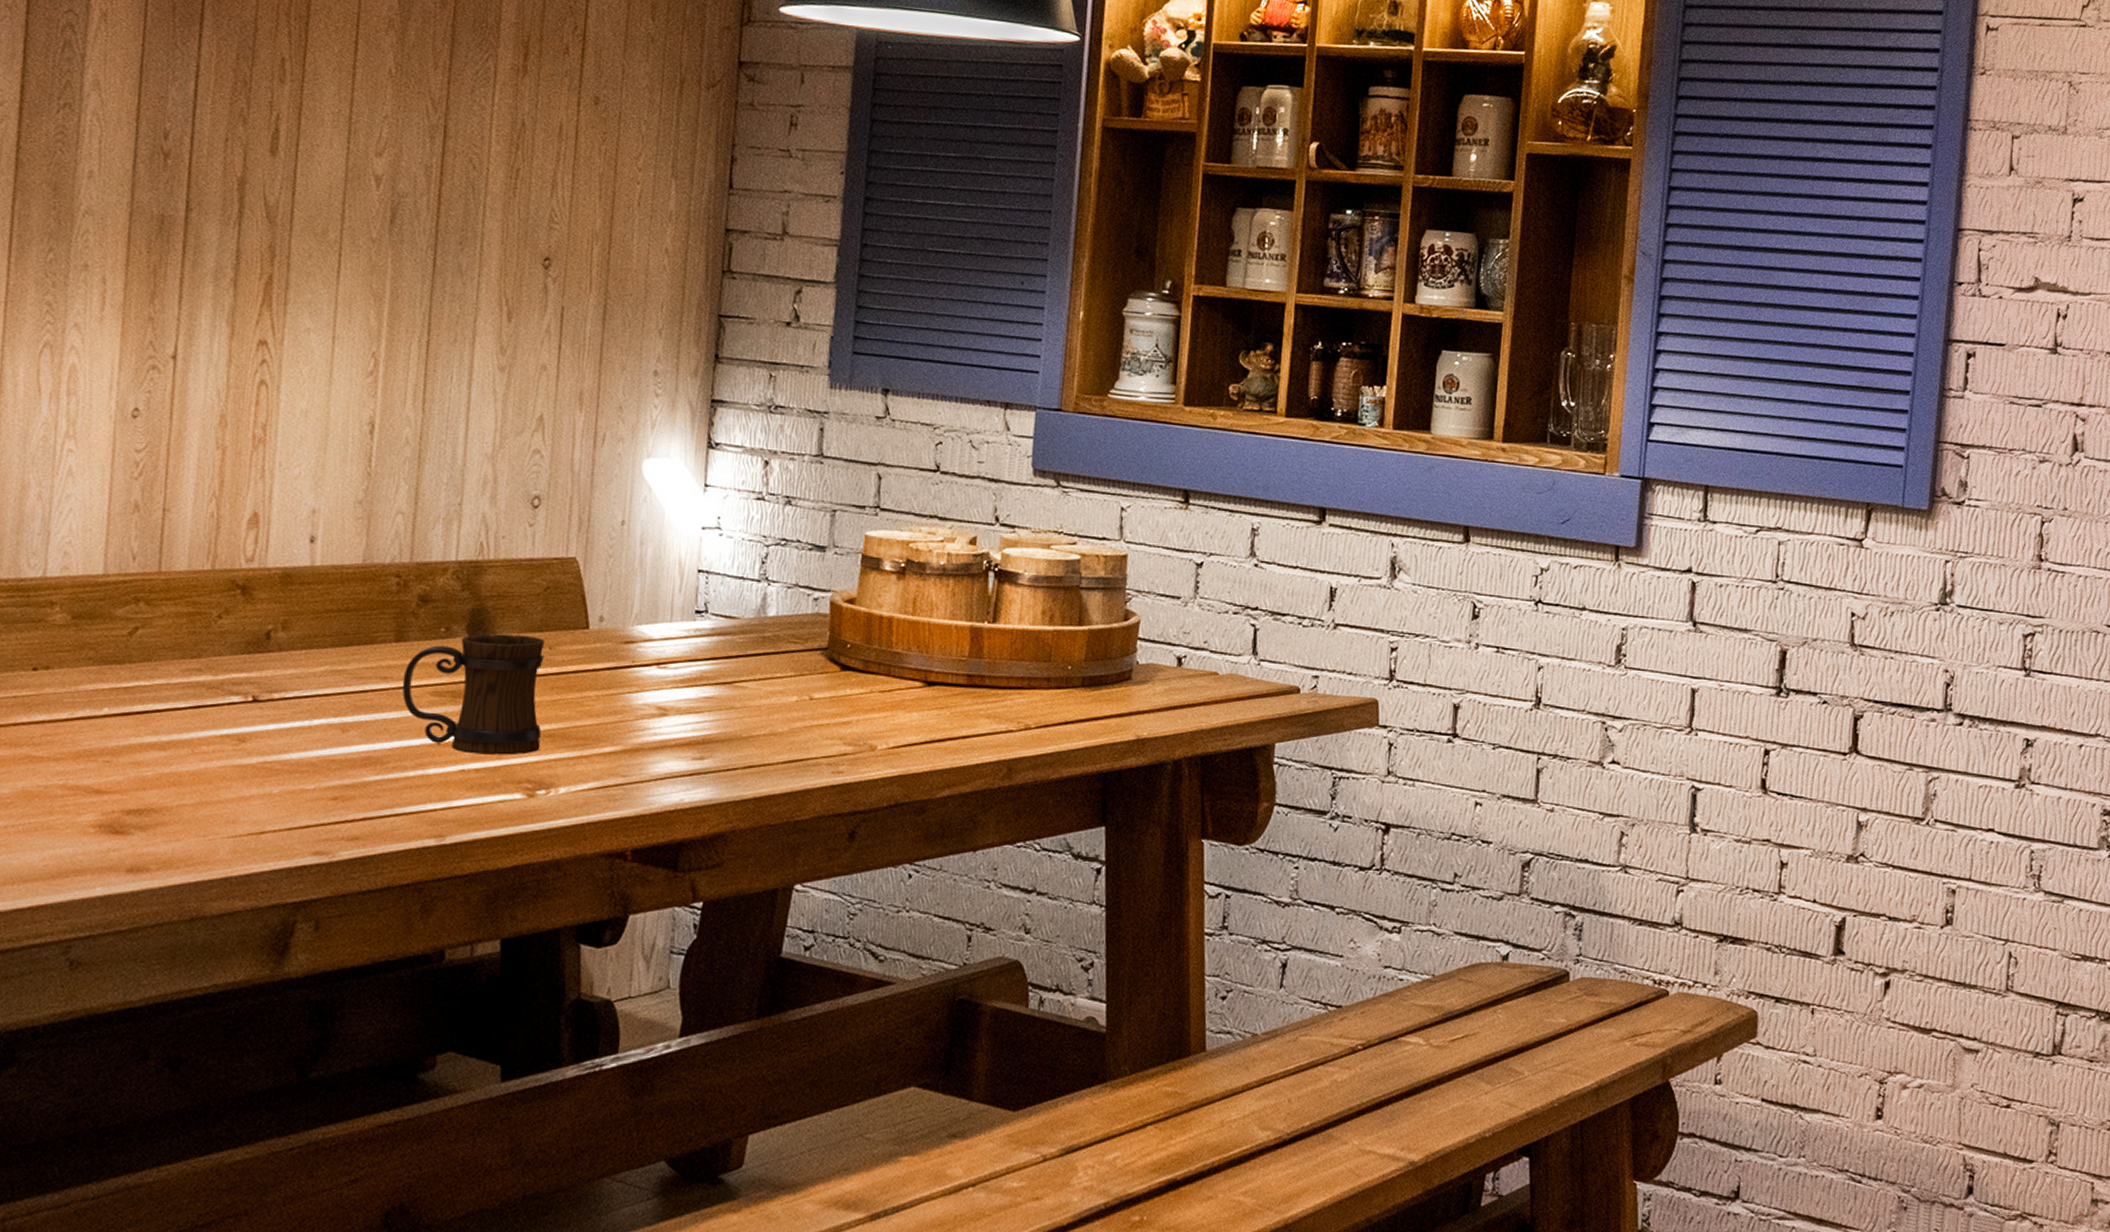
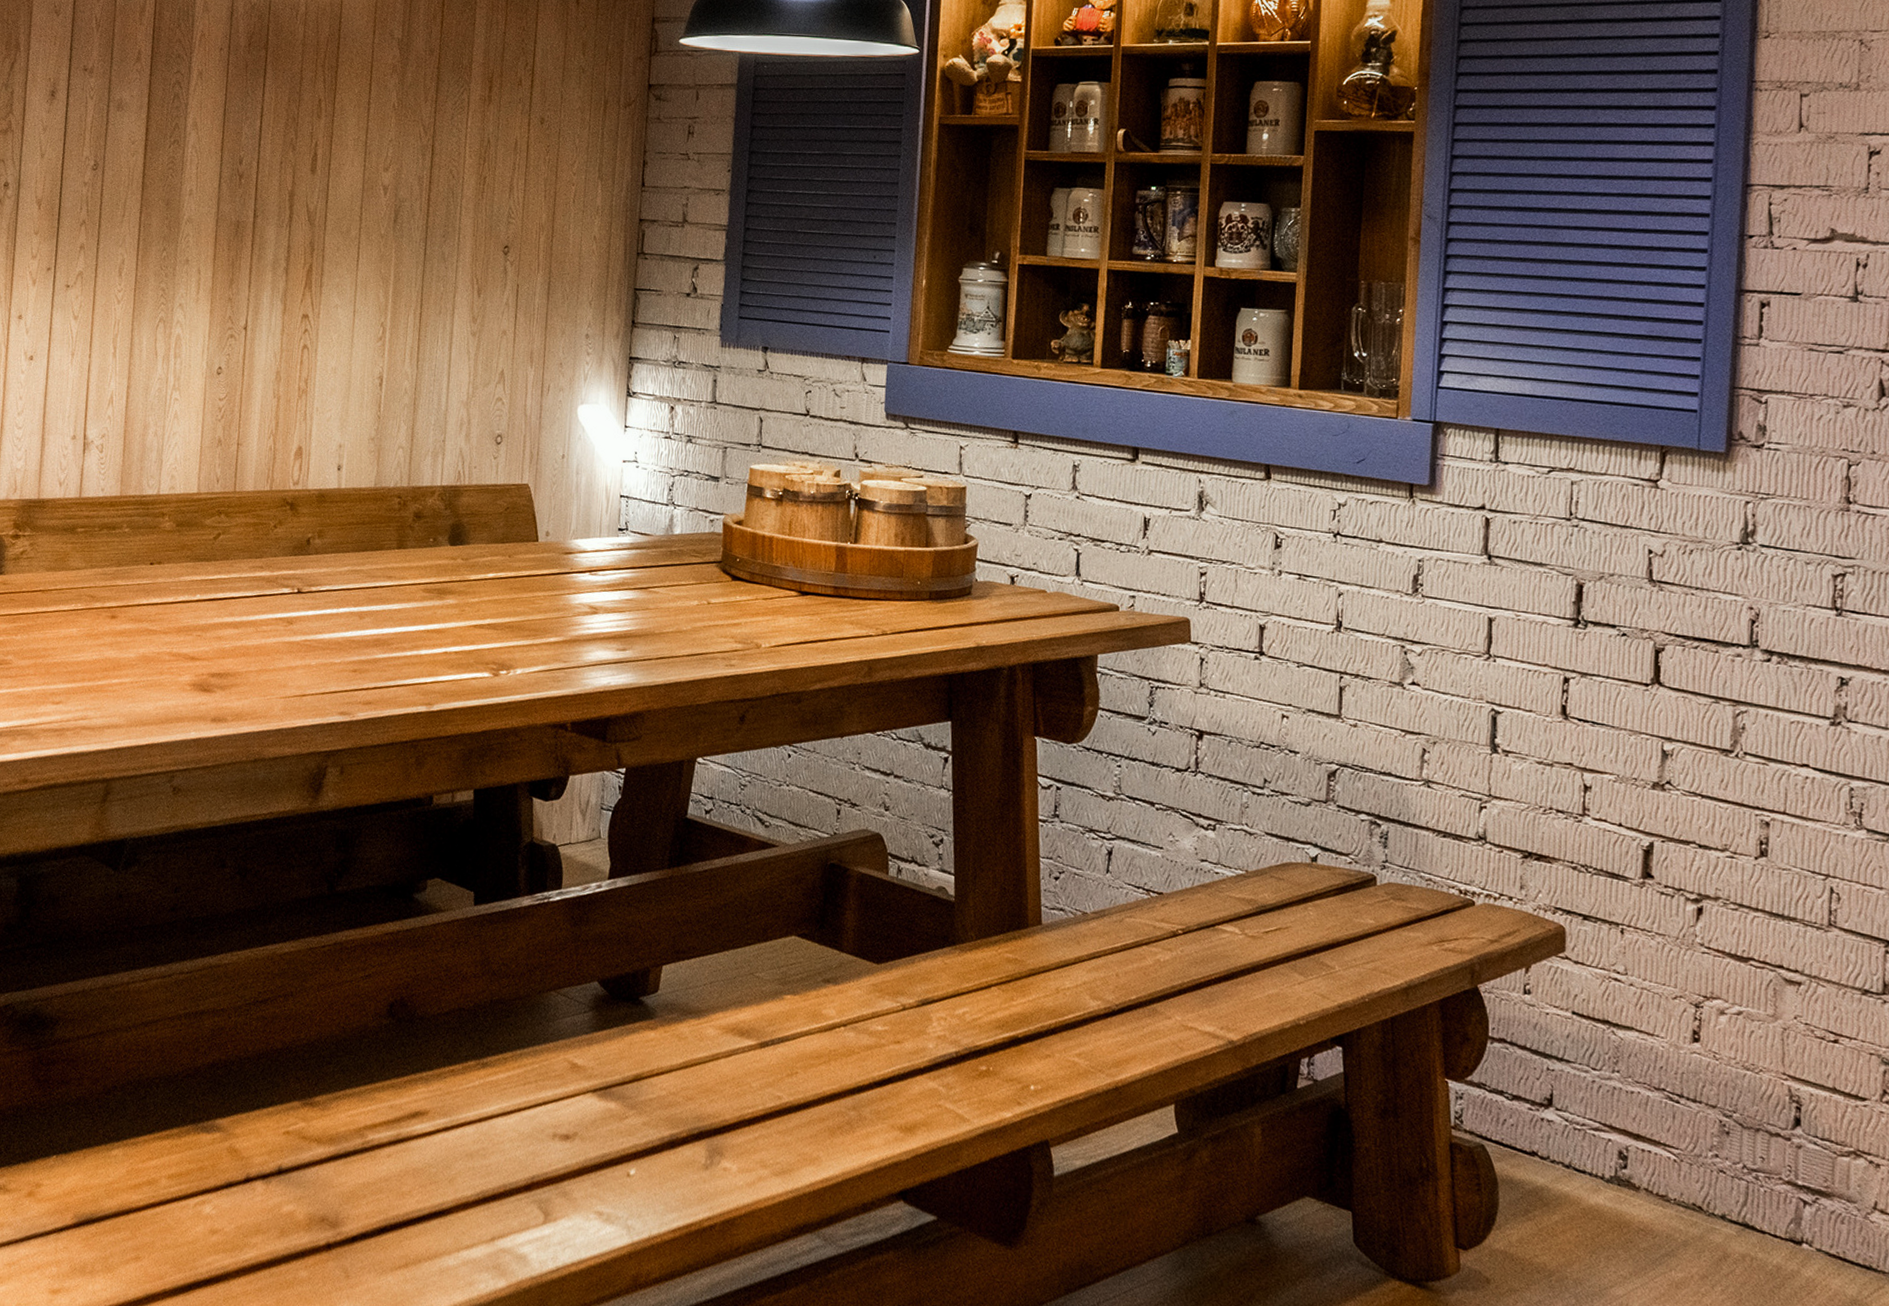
beer mug: present [402,633,544,755] -> none [402,543,505,642]

